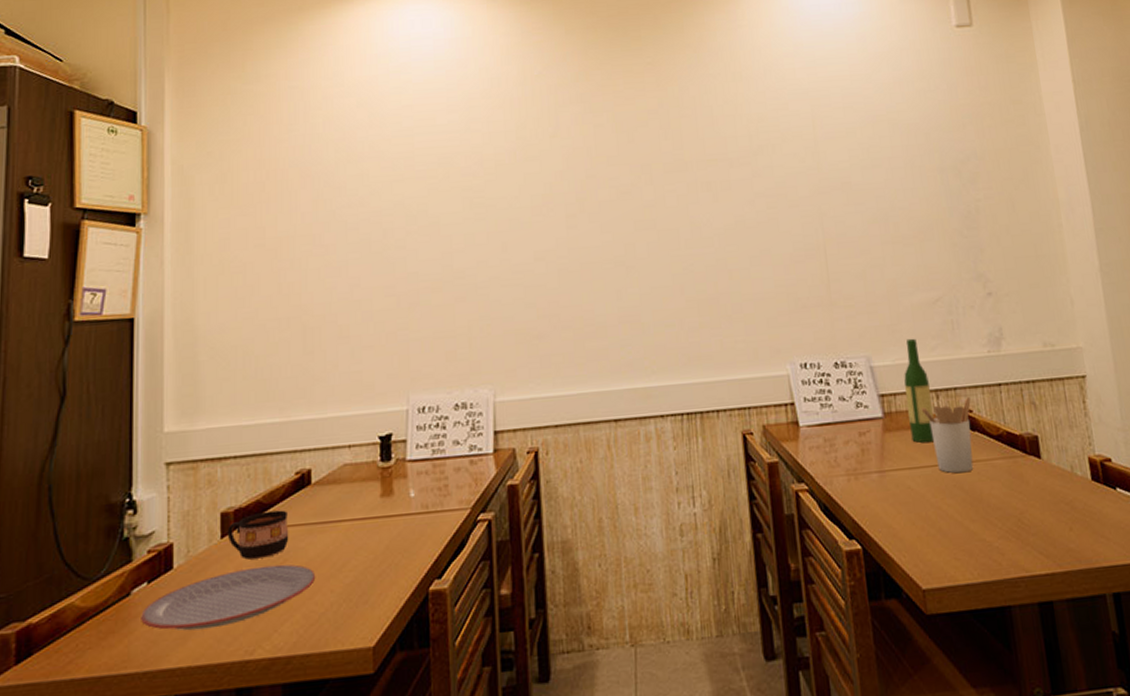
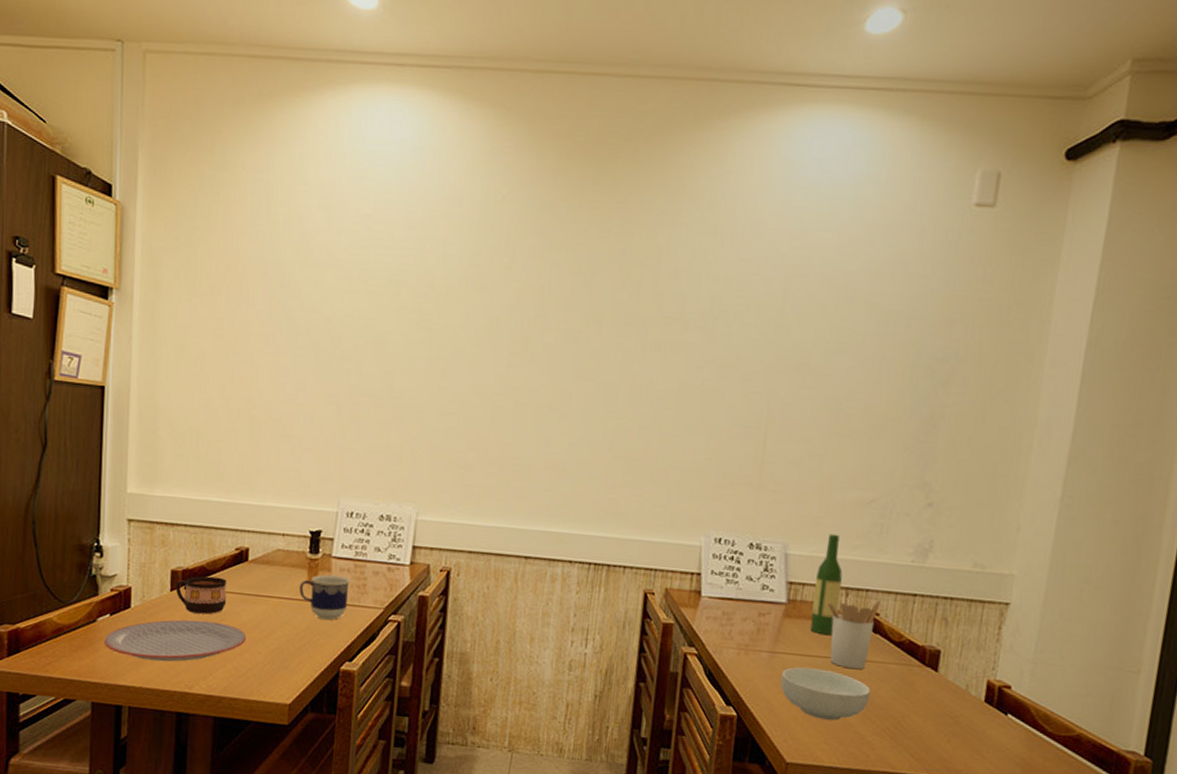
cup: none [373,480,429,535] -> present [299,574,350,620]
cereal bowl: none [895,479,986,534] -> present [780,667,871,721]

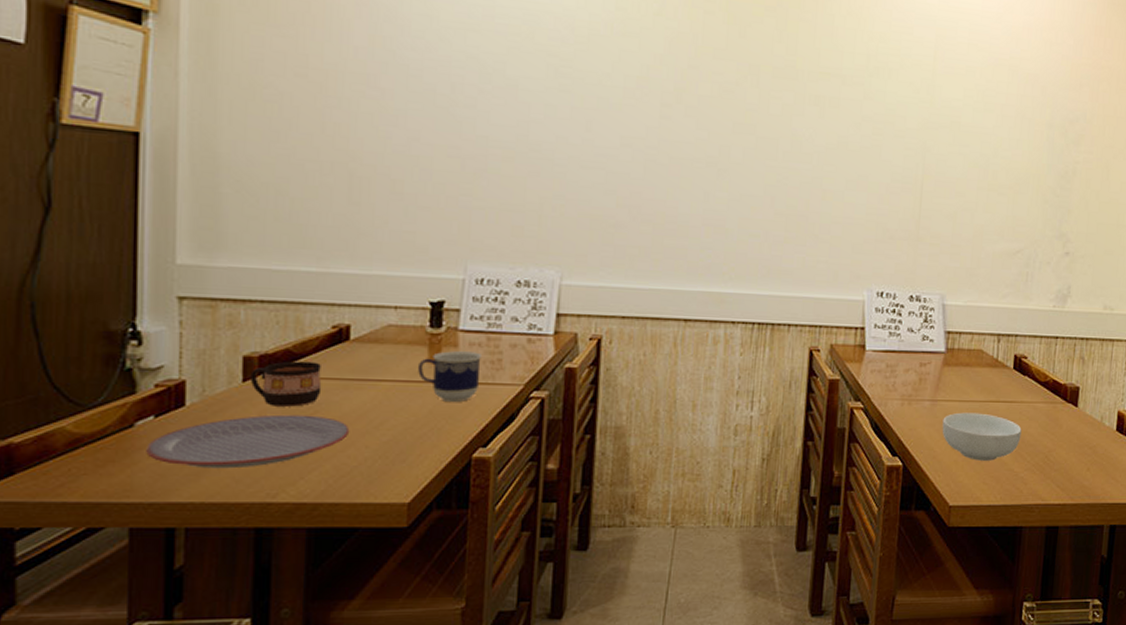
wine bottle: present [810,533,843,635] -> none [967,283,994,380]
utensil holder: present [827,600,881,670] -> none [981,344,1028,411]

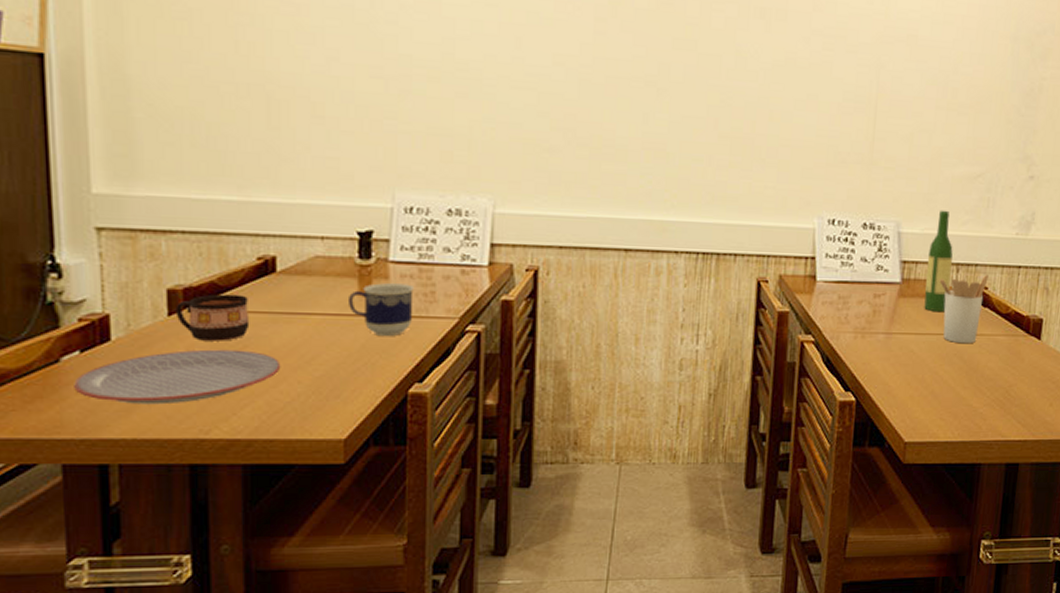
cereal bowl: present [942,412,1022,461] -> none [897,346,981,396]
wine bottle: none [967,283,994,380] -> present [924,210,953,311]
utensil holder: none [981,344,1028,411] -> present [939,274,989,344]

